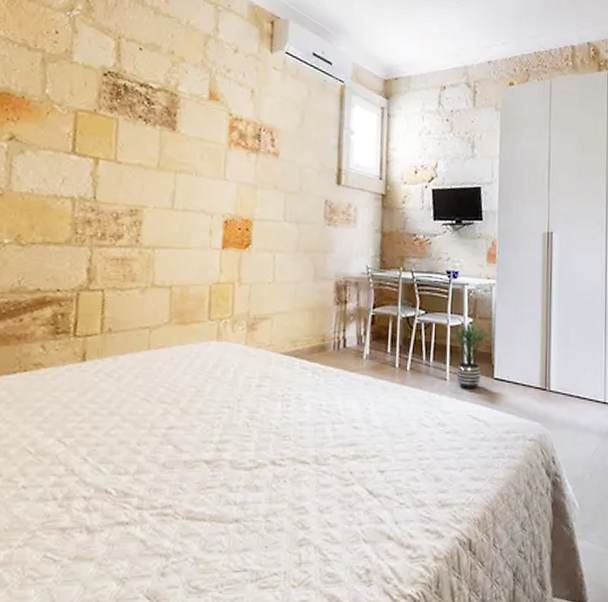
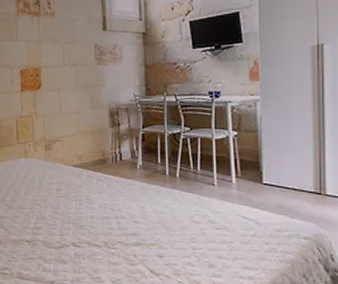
potted plant: present [448,324,493,389] -> none [214,137,260,193]

